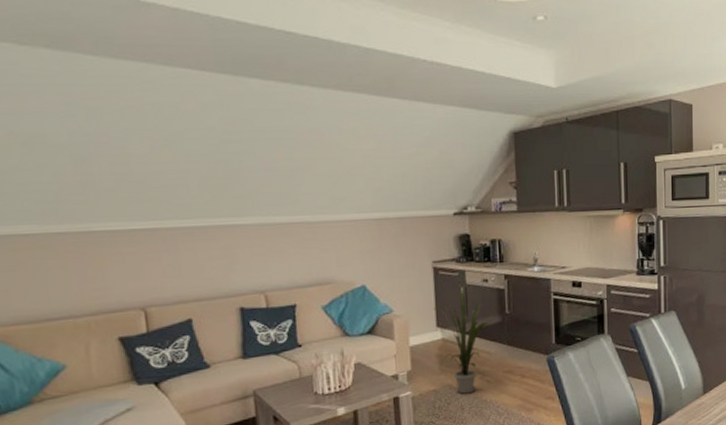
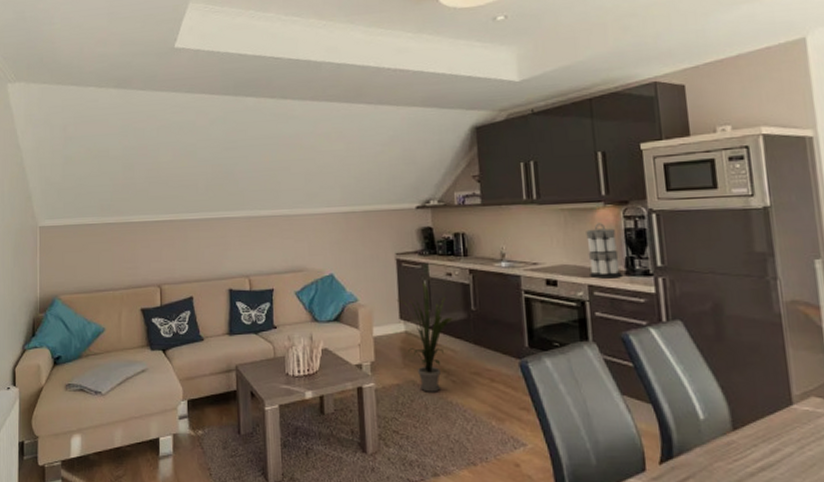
spice rack: none [607,229,634,279] -> present [586,223,622,279]

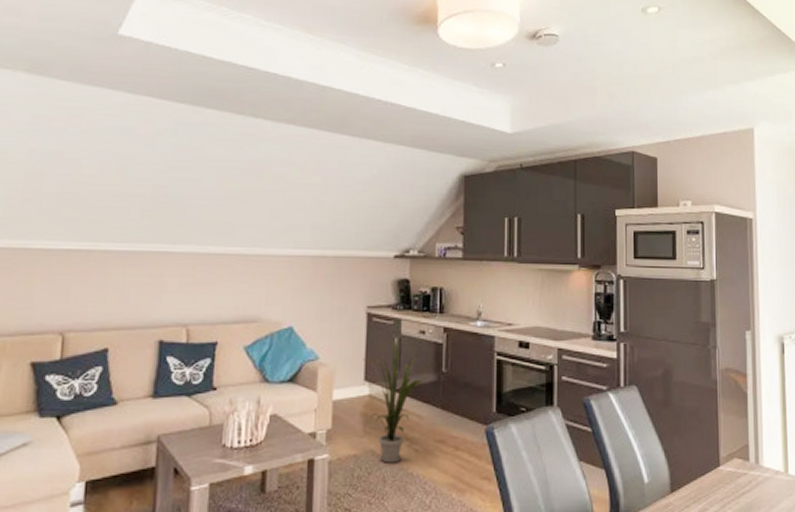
spice rack: present [586,223,622,279] -> none [560,286,589,342]

